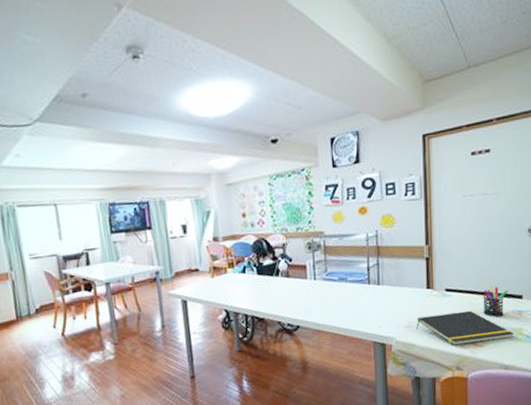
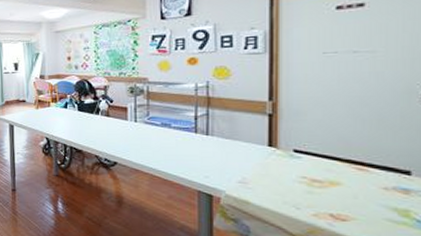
notepad: present [416,310,514,345] -> none [252,175,395,219]
pen holder: present [483,285,509,317] -> none [347,154,389,192]

